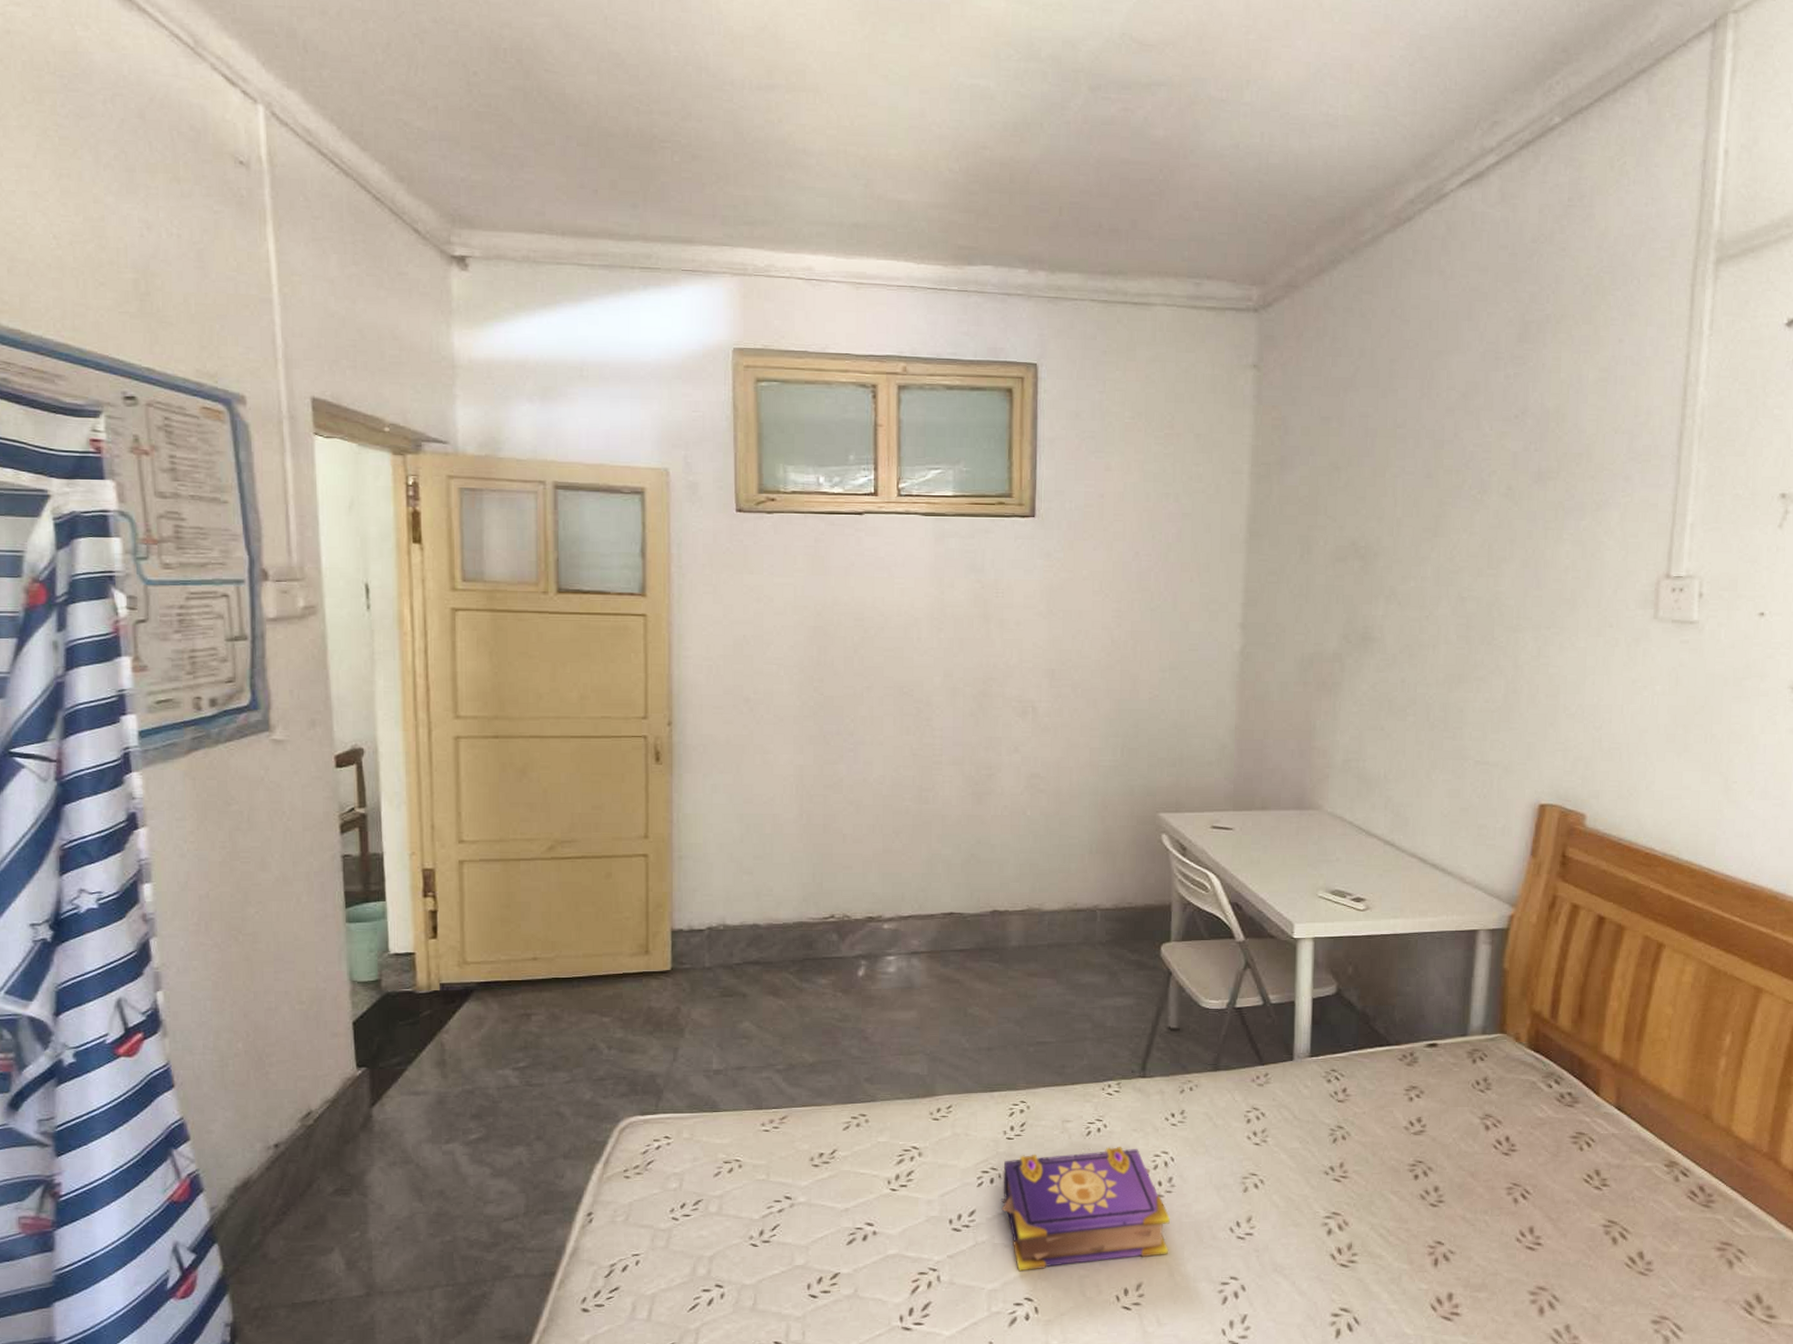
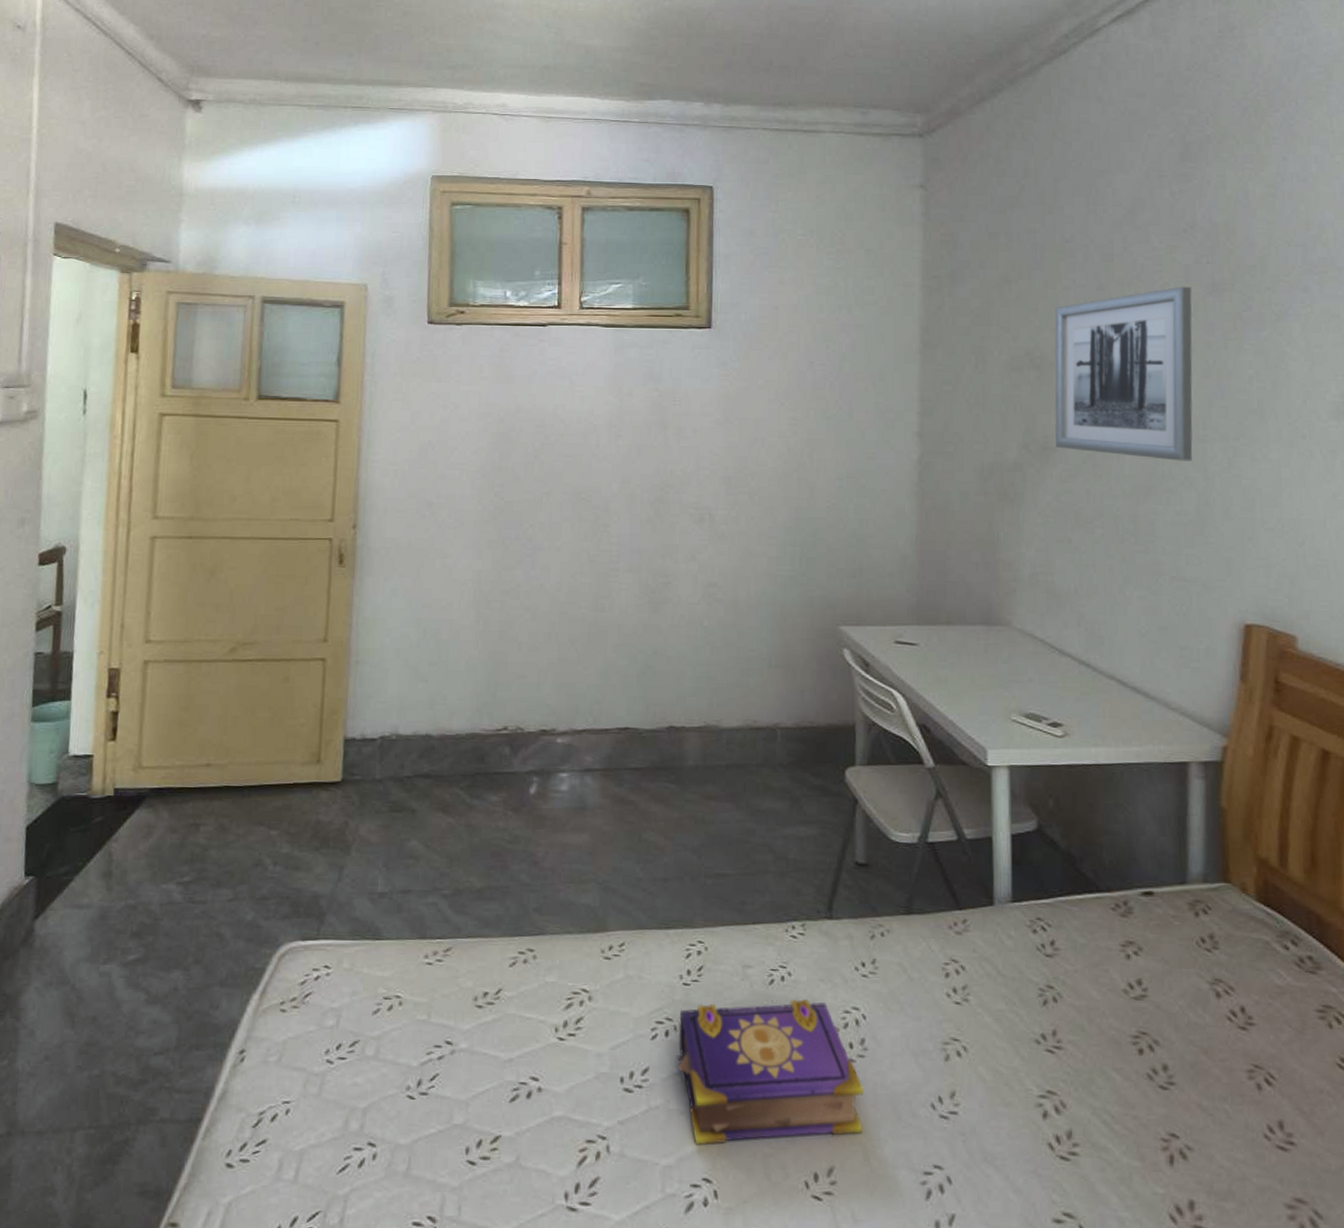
wall art: none [1375,474,1518,650] -> present [1055,286,1193,461]

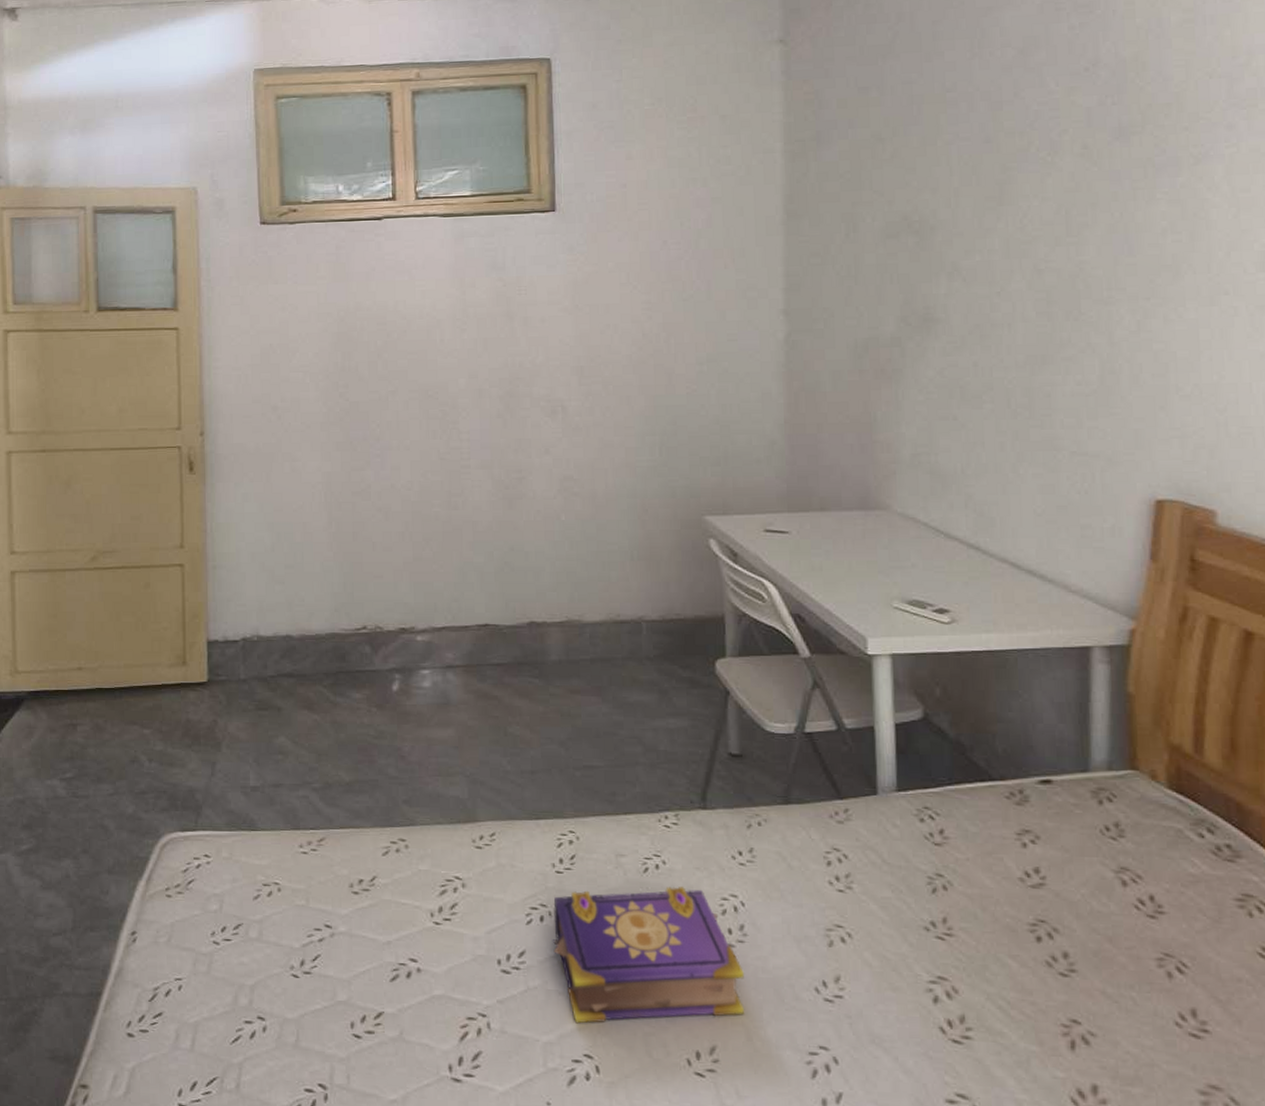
wall art: present [1055,286,1193,461] -> none [935,132,1096,327]

